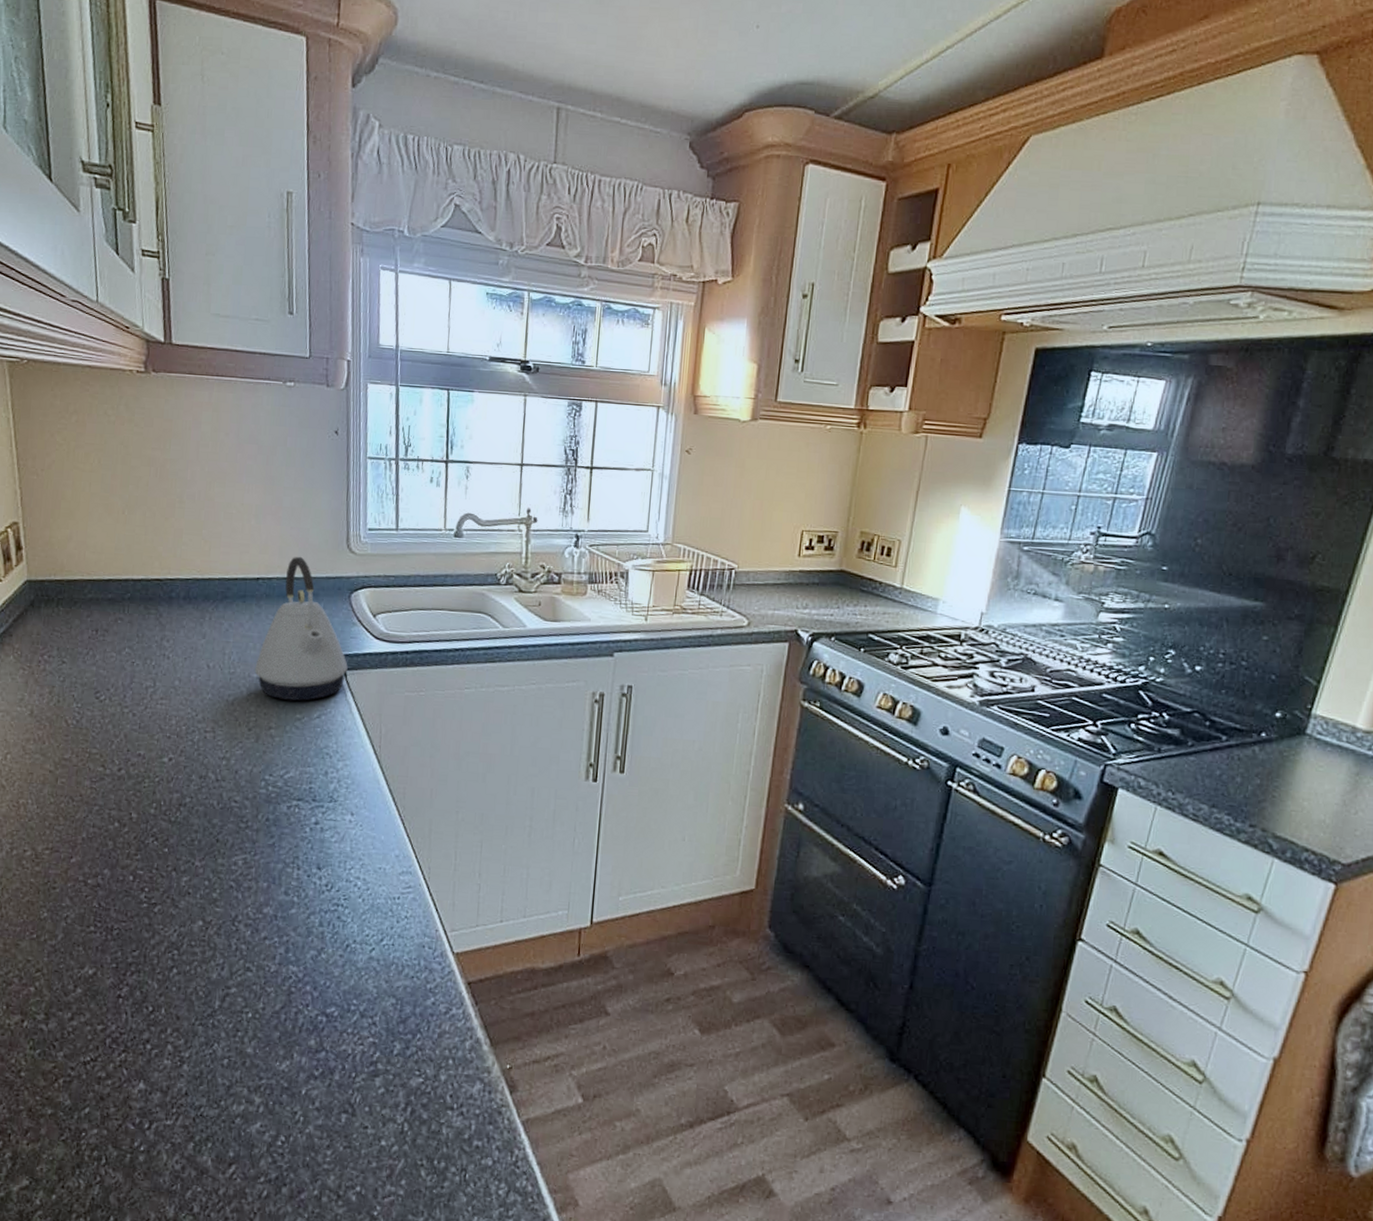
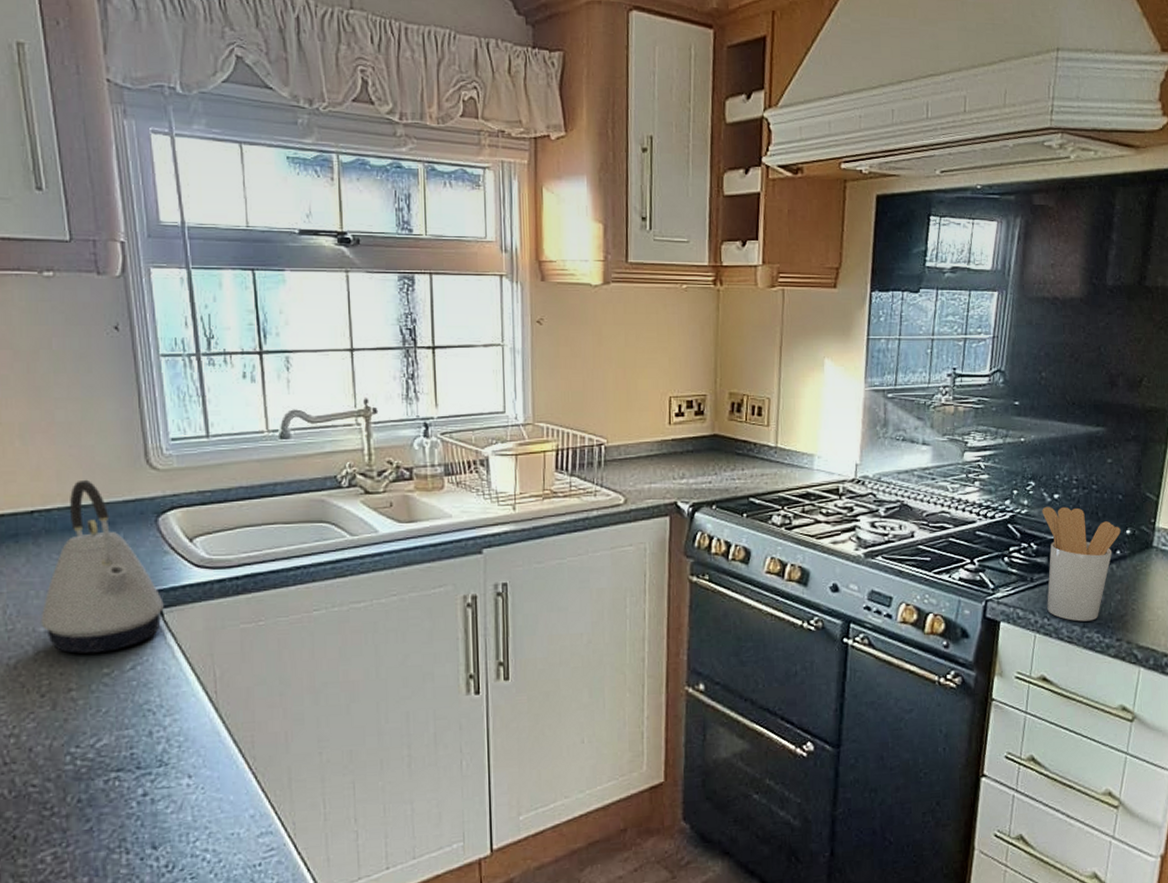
utensil holder: none [1173,677,1269,802] -> present [1042,506,1121,622]

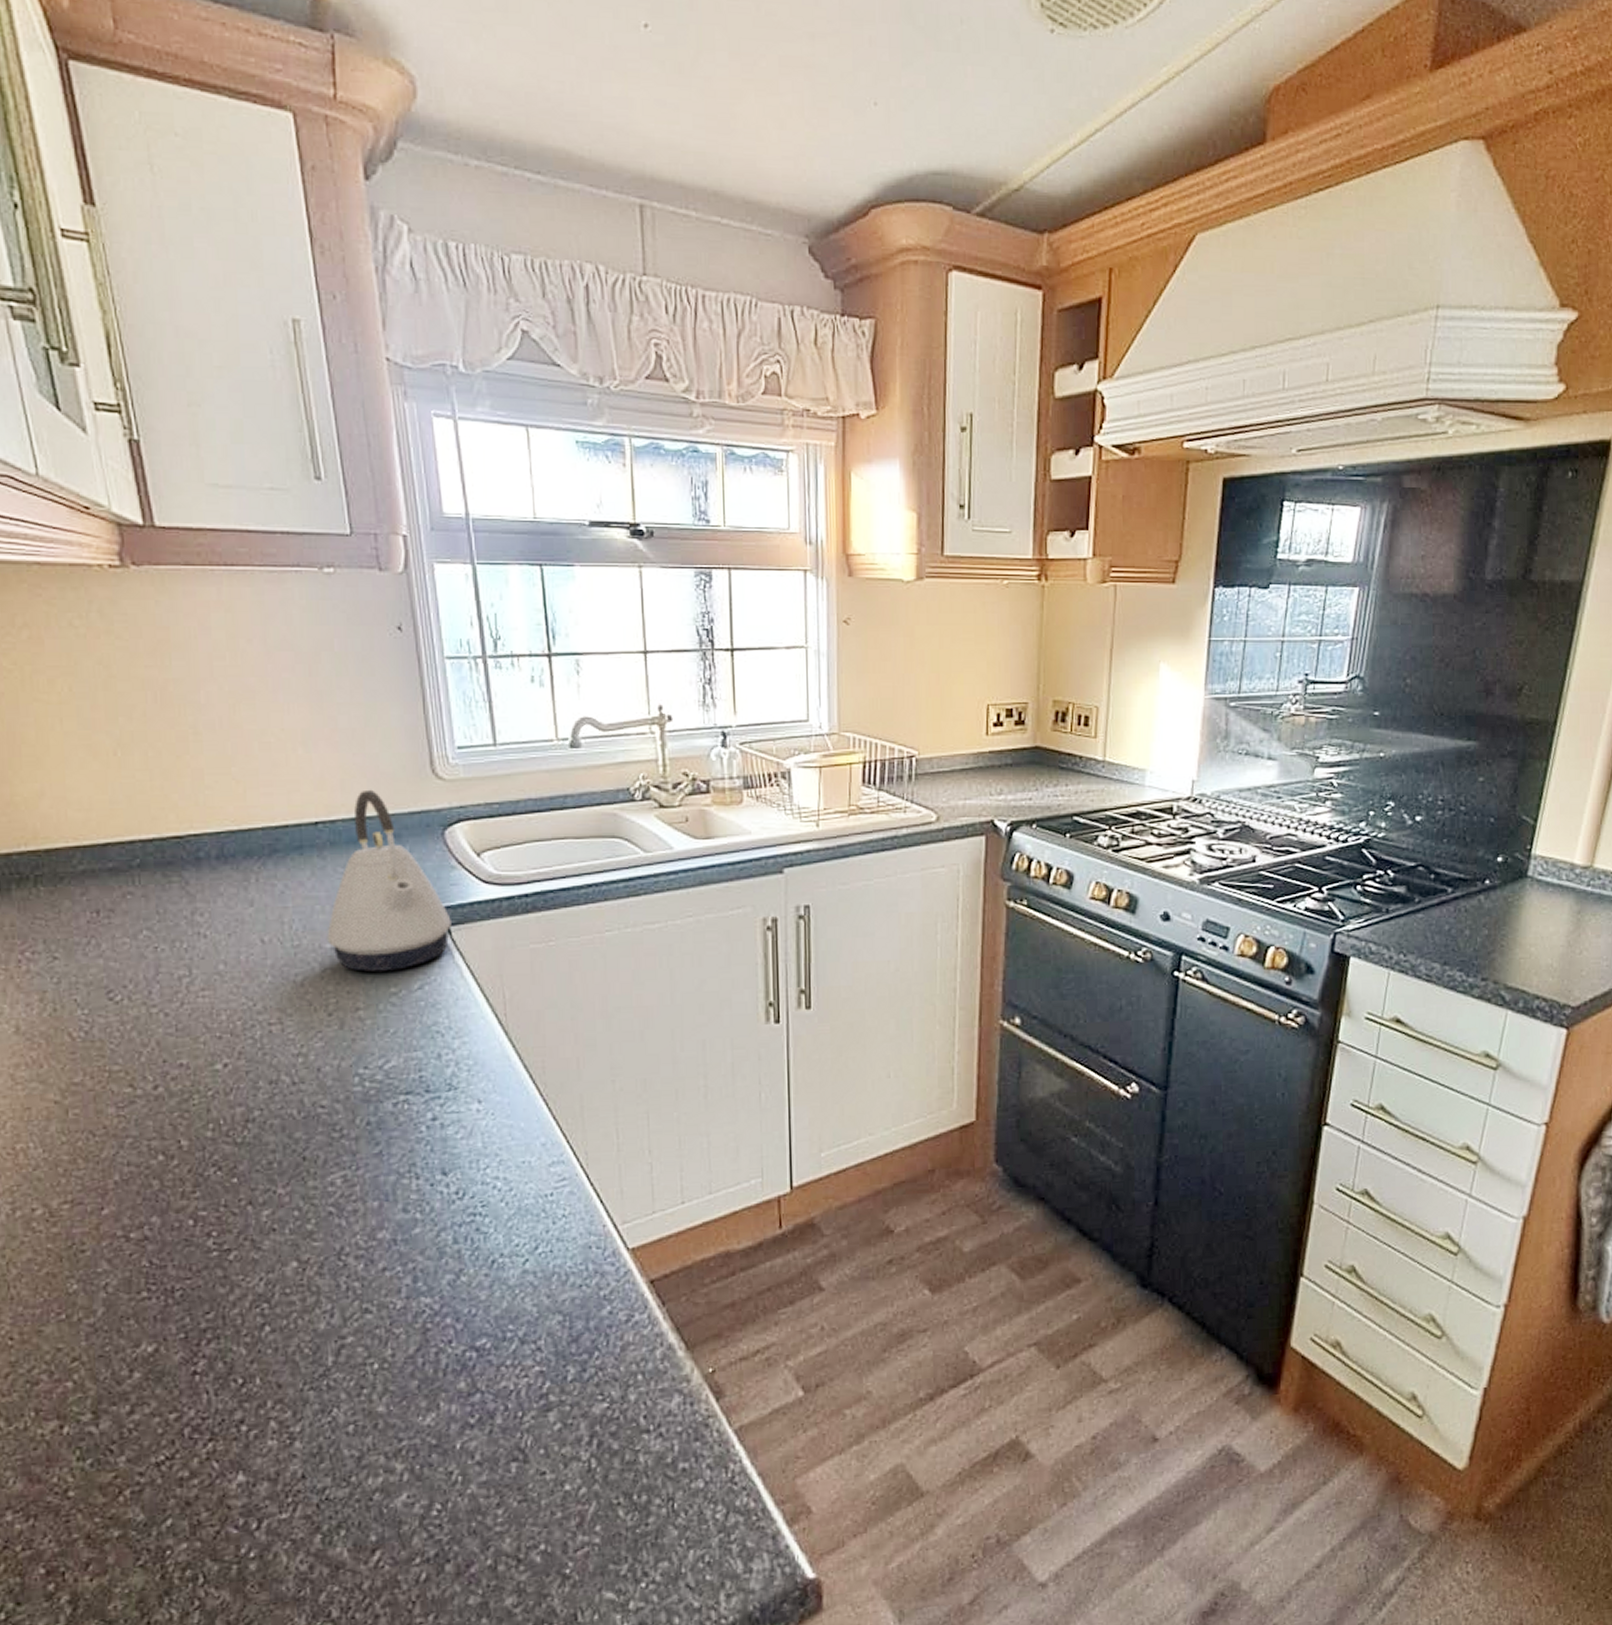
utensil holder: present [1042,506,1121,622] -> none [1401,829,1491,958]

